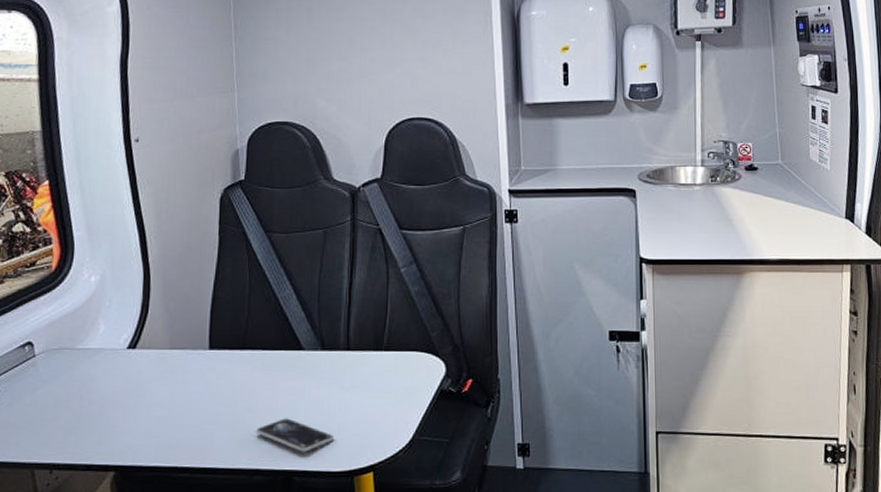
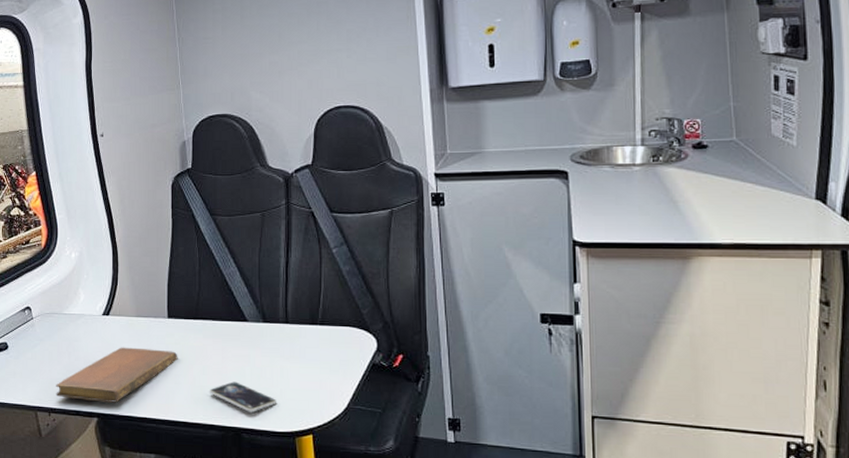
notebook: none [61,385,220,452] -> present [56,347,178,403]

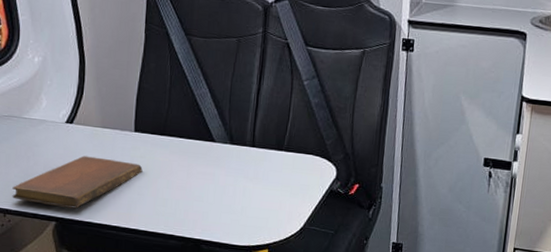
smartphone: present [210,381,277,412] -> none [172,196,238,226]

